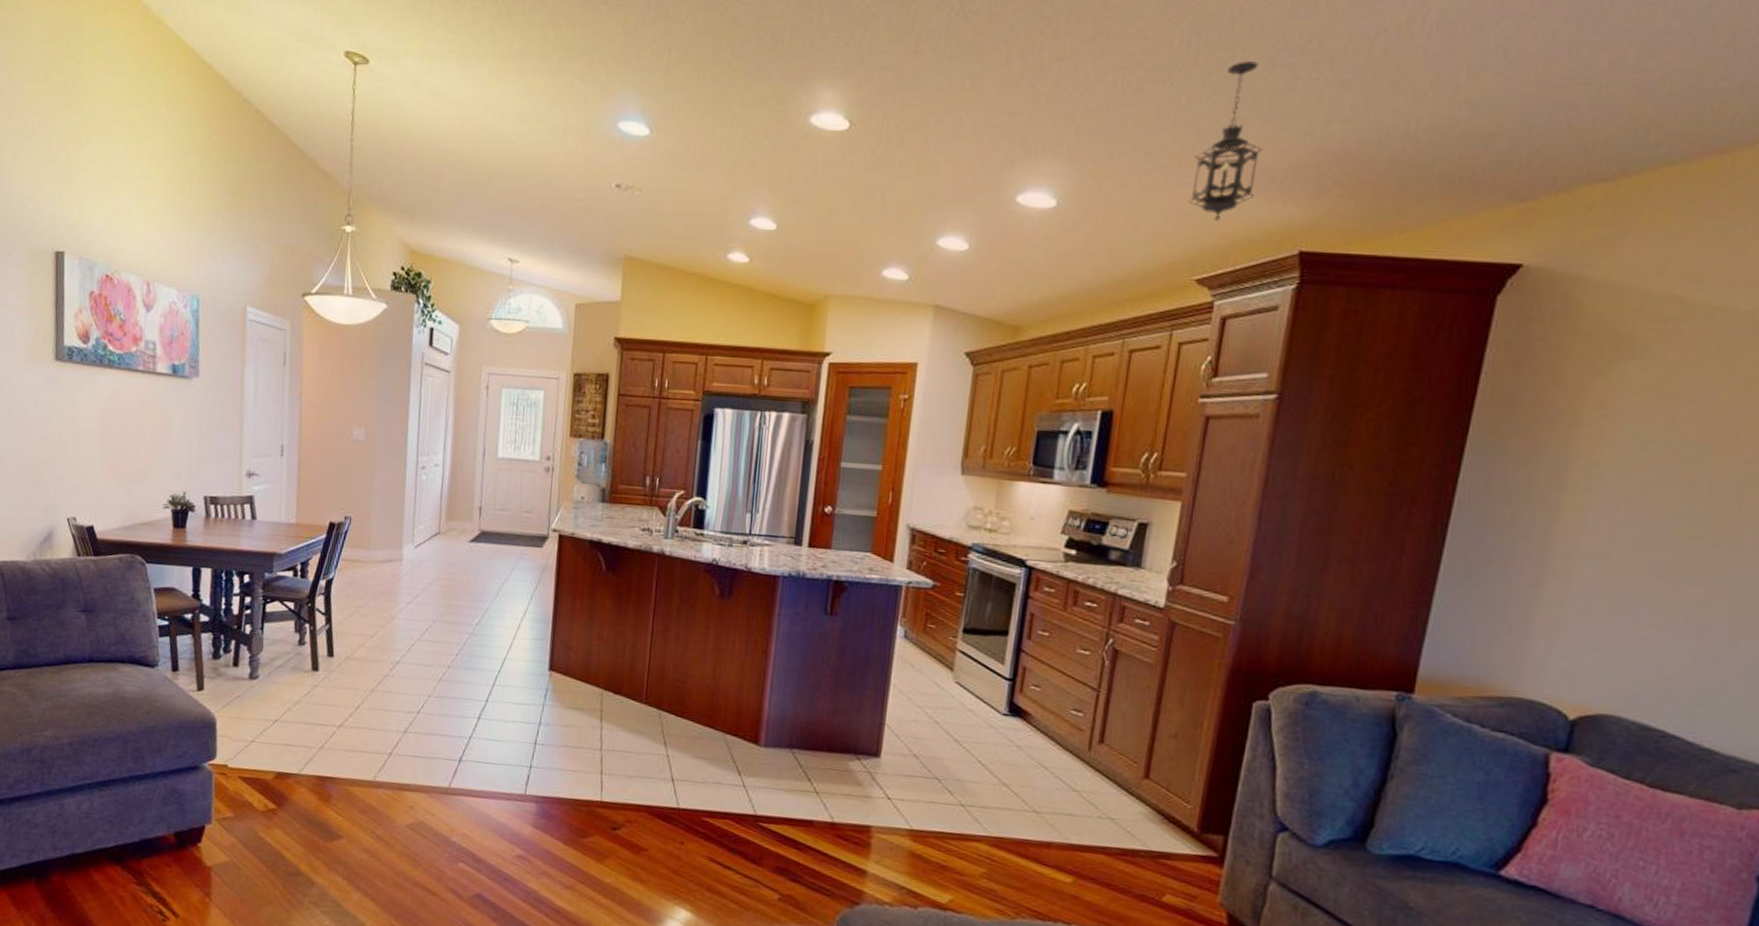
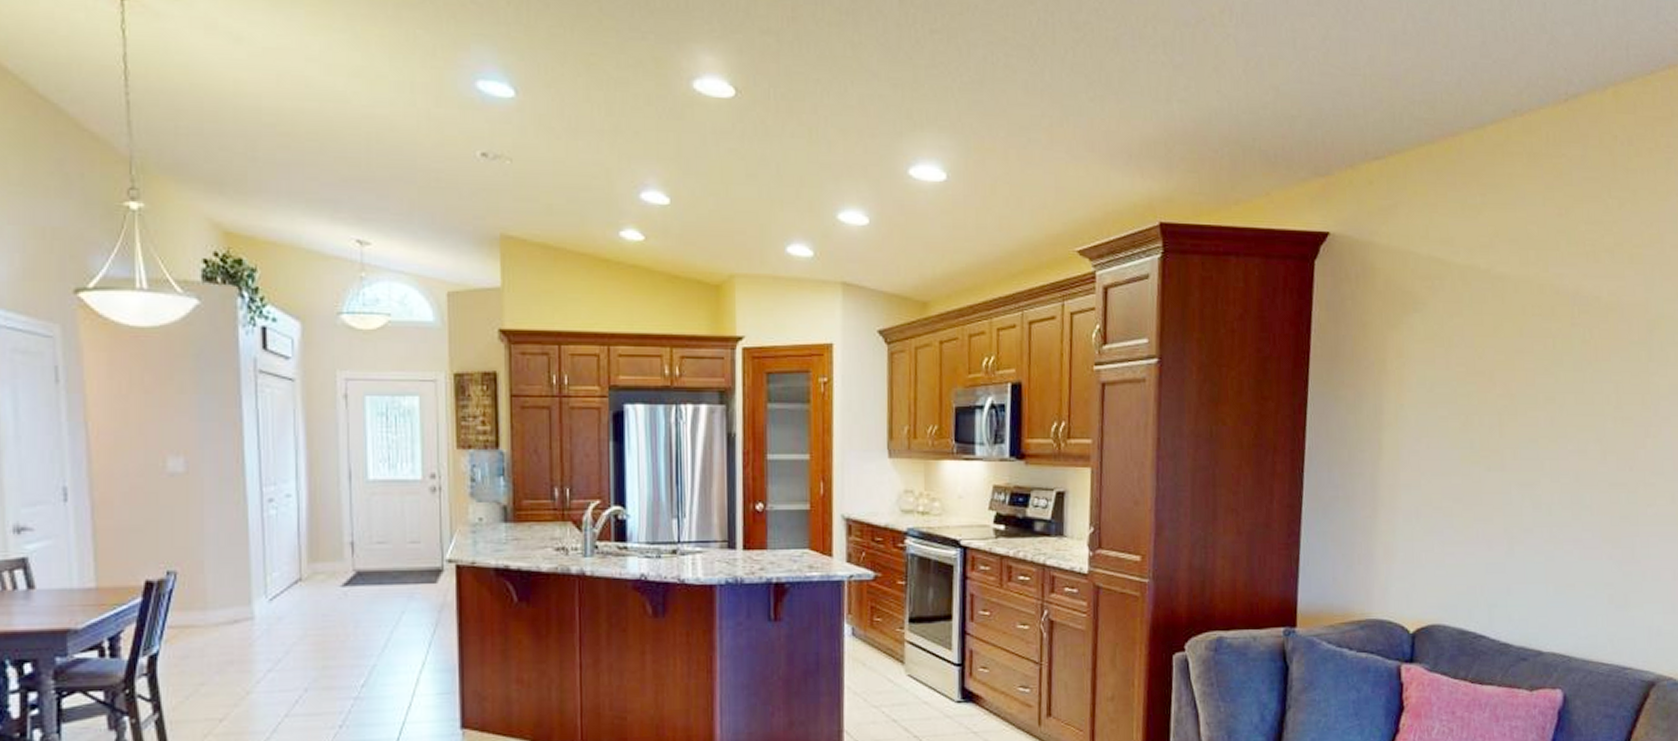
hanging lantern: present [1187,61,1262,222] -> none [1061,42,1118,195]

